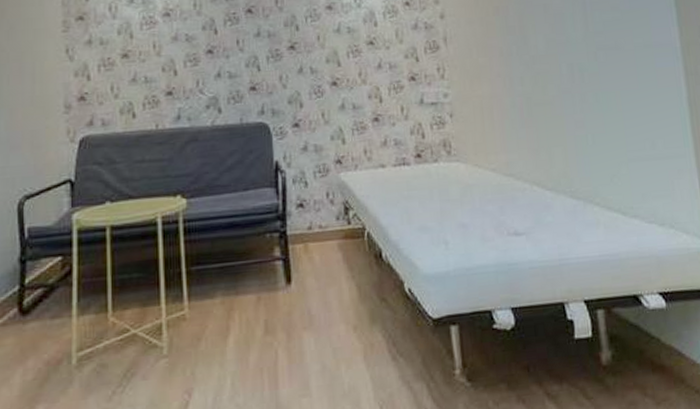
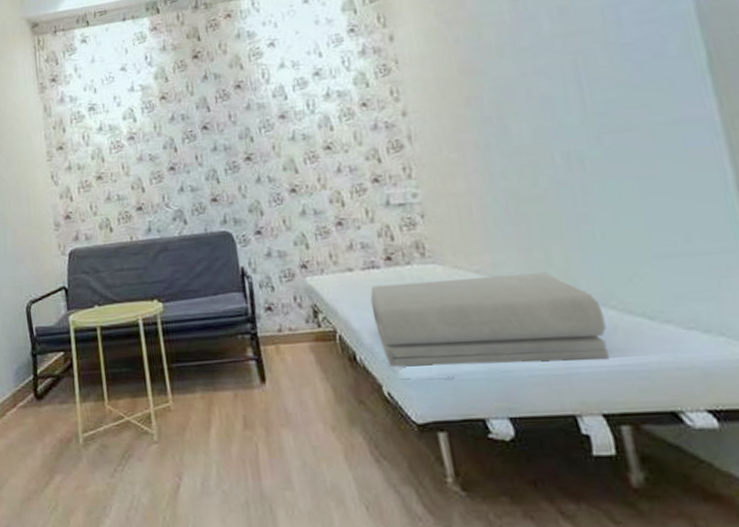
towel: none [399,172,592,264] -> present [370,272,609,368]

